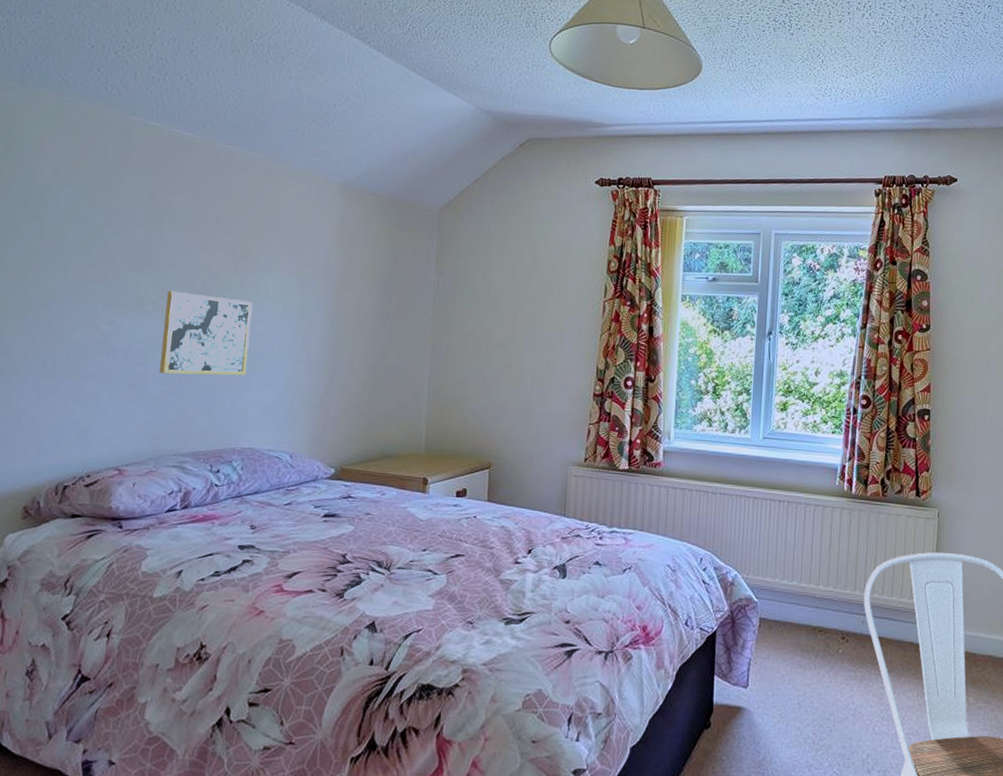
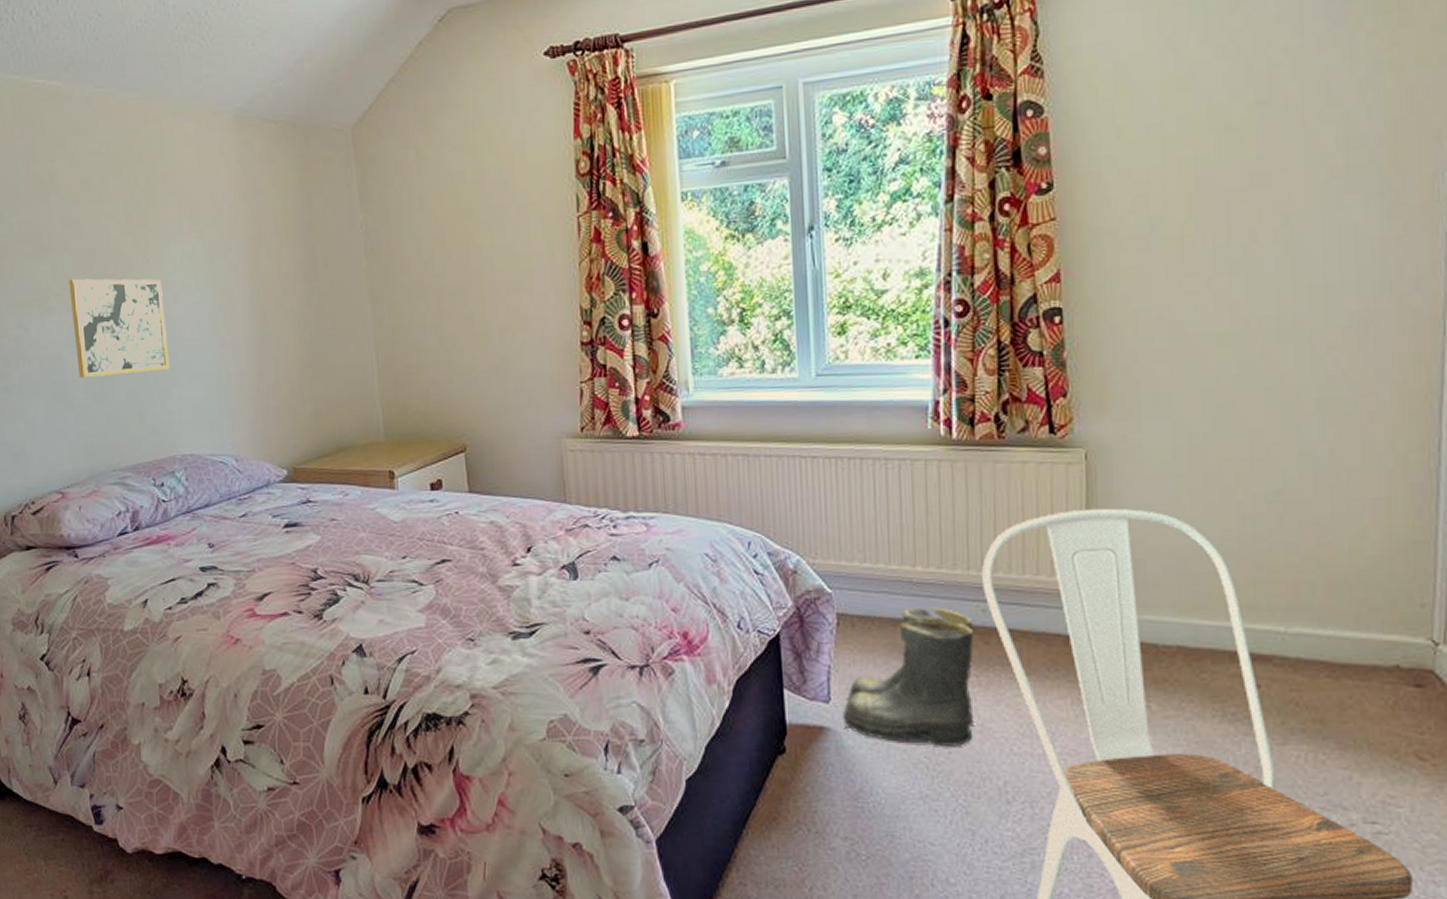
boots: none [755,616,854,726] -> present [841,607,974,746]

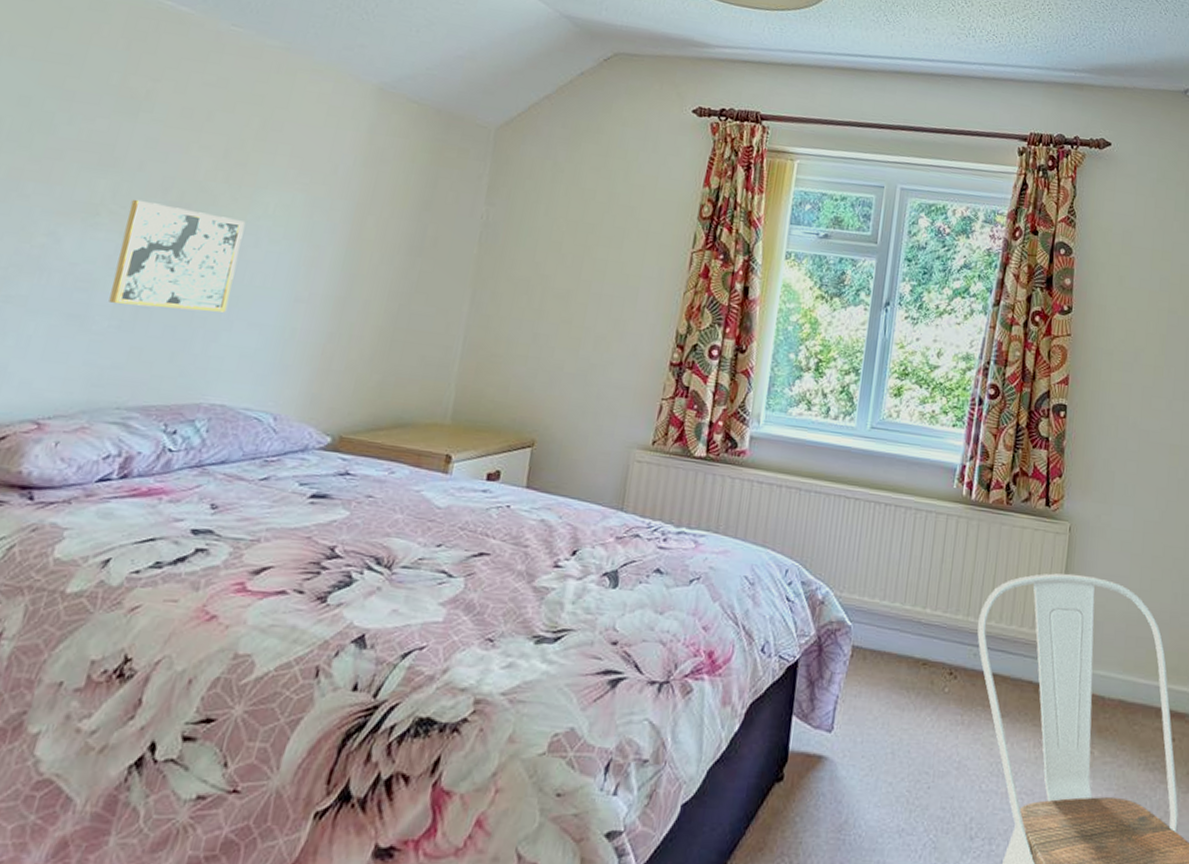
boots: present [841,607,974,746] -> none [840,646,965,782]

